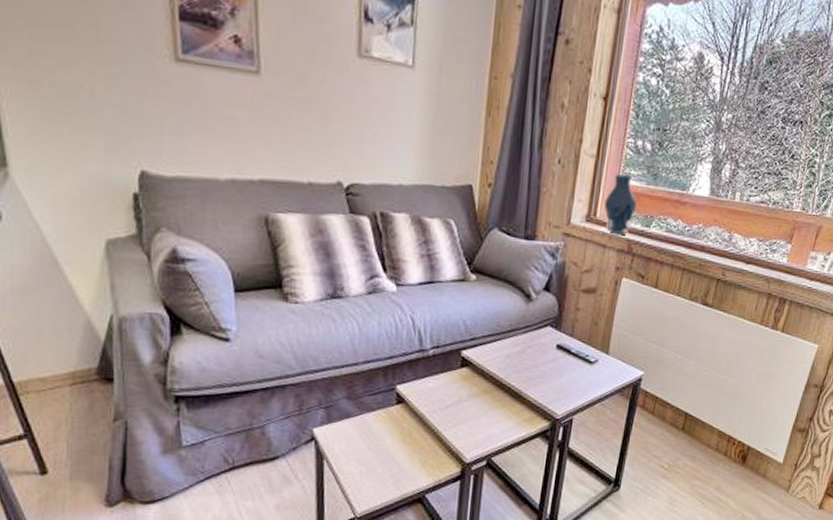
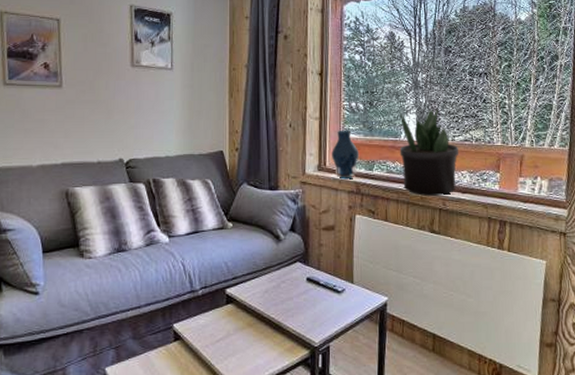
planter: none [682,159,753,265] -> present [399,109,459,196]

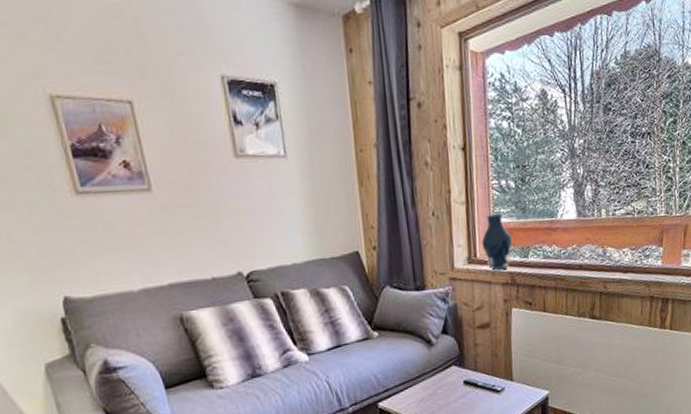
planter: present [399,109,459,196] -> none [555,180,621,281]

